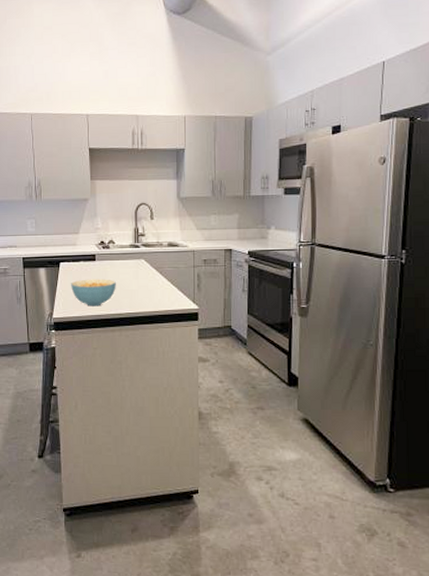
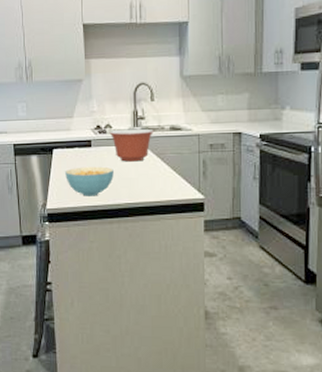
mixing bowl: none [112,244,154,275] -> present [109,128,155,162]

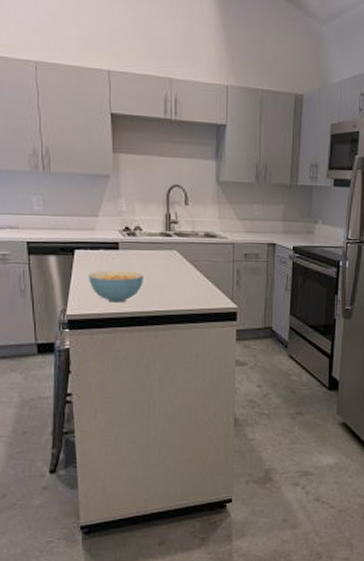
mixing bowl: present [109,128,155,162] -> none [139,232,188,268]

